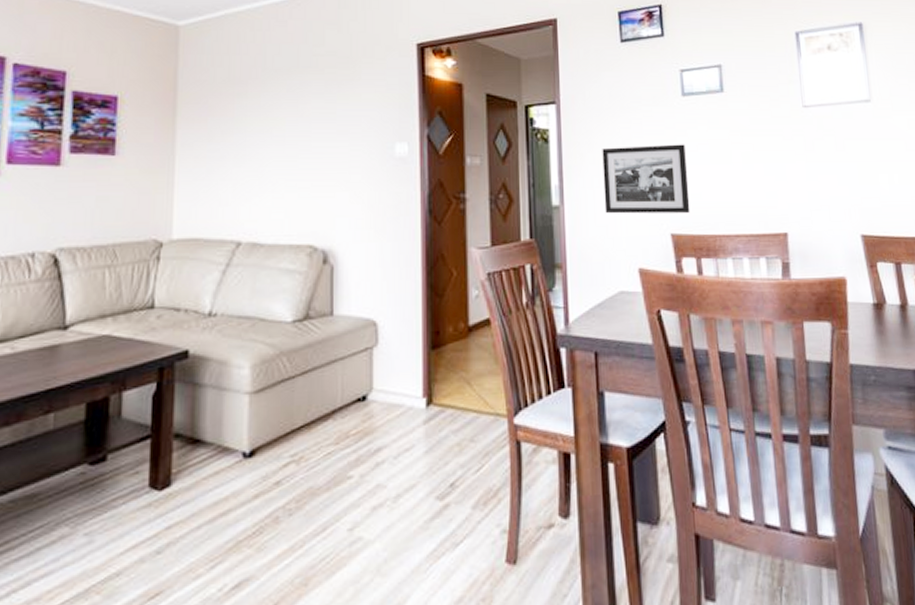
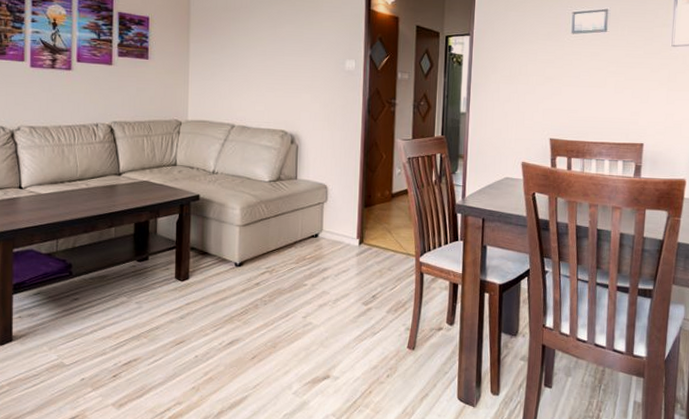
picture frame: present [602,144,690,214] -> none [500,71,569,124]

